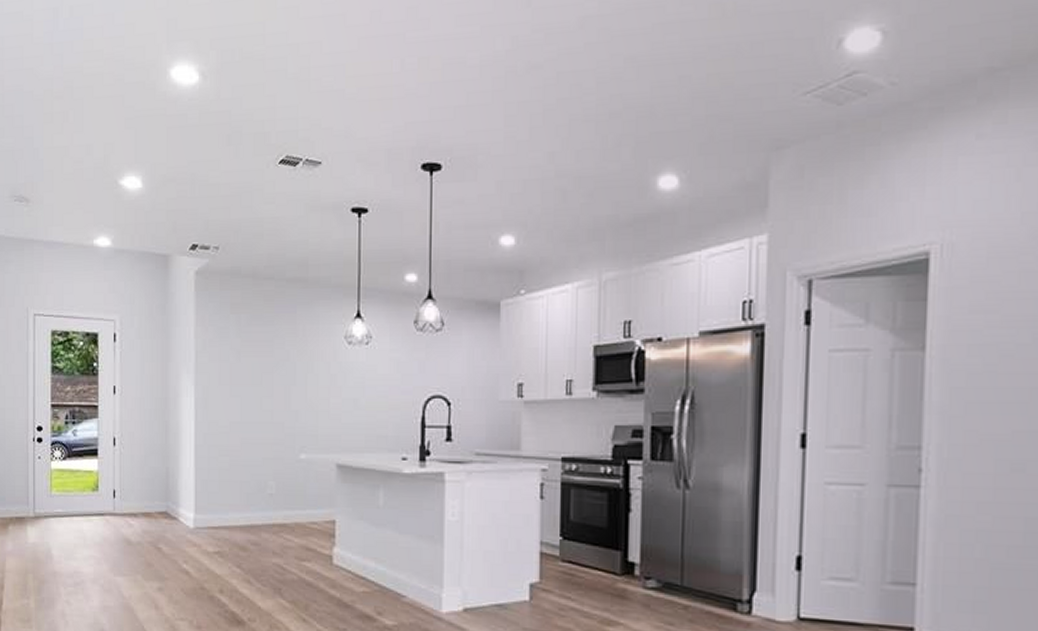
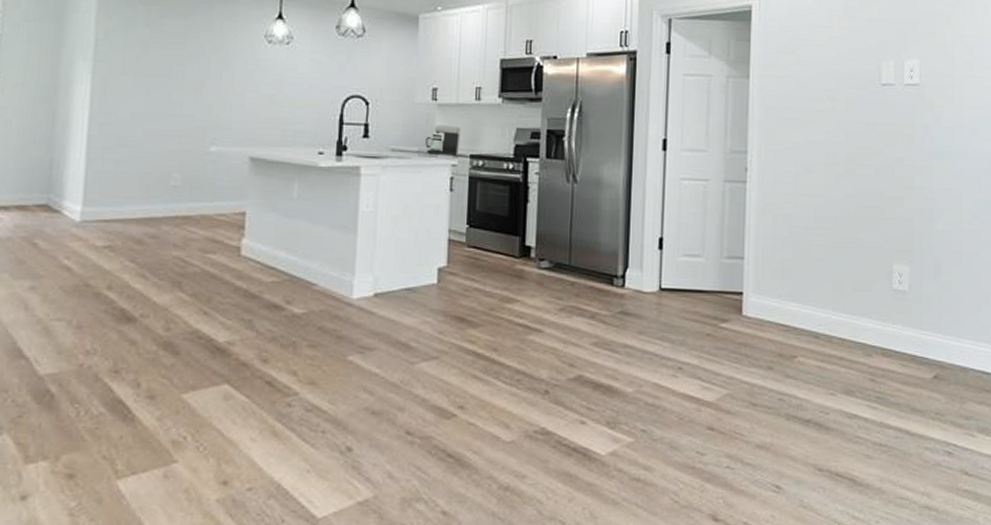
coffee maker: none [512,425,551,460] -> present [425,125,461,157]

